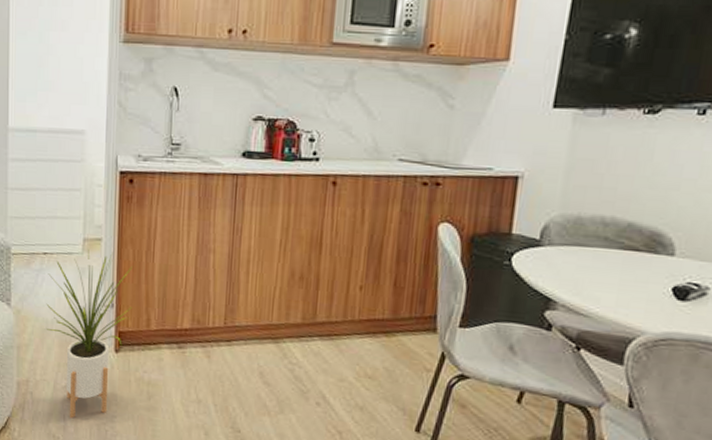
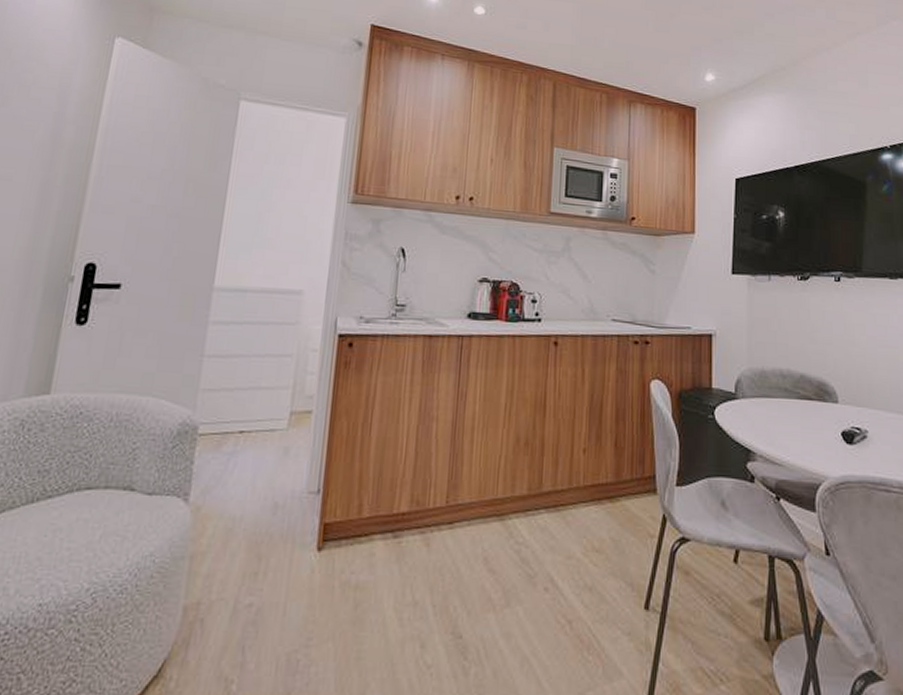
house plant: present [46,248,132,419] -> none [233,423,346,650]

